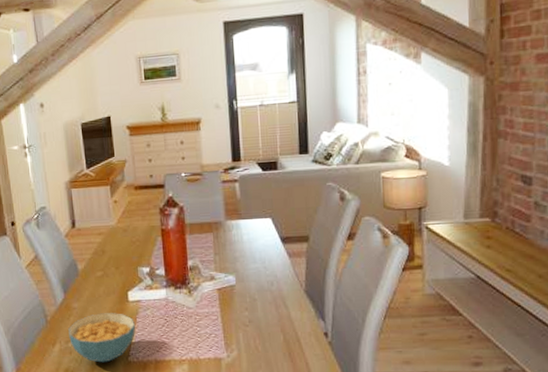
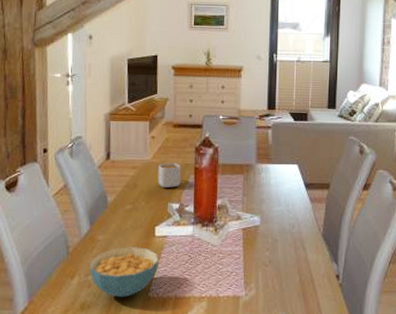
mug: none [124,226,149,253] -> present [158,163,181,189]

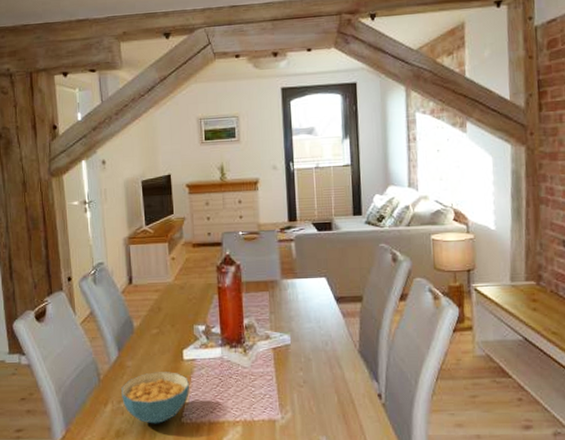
mug: present [158,163,181,189] -> none [181,284,205,310]

